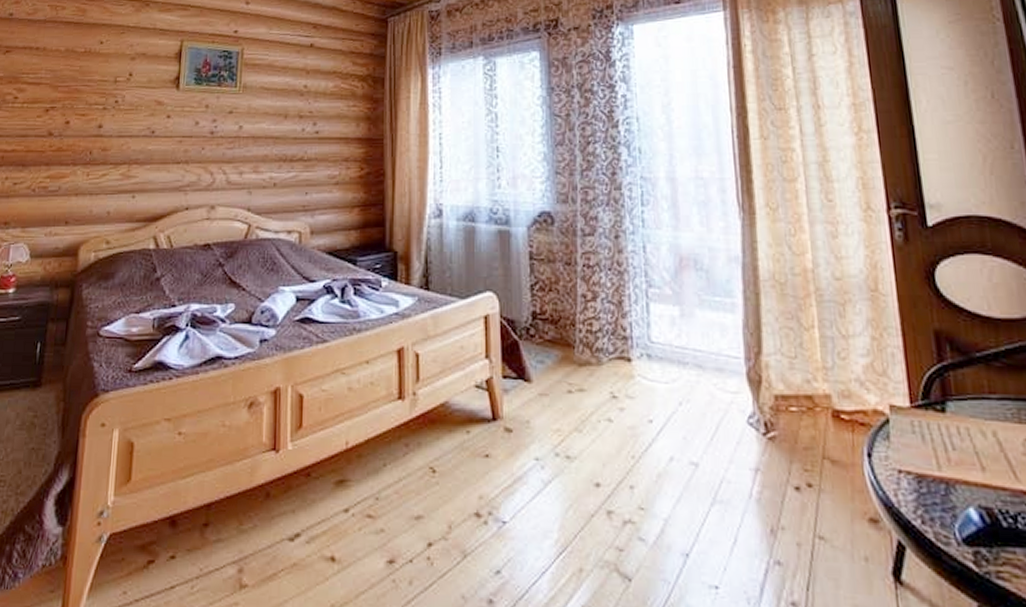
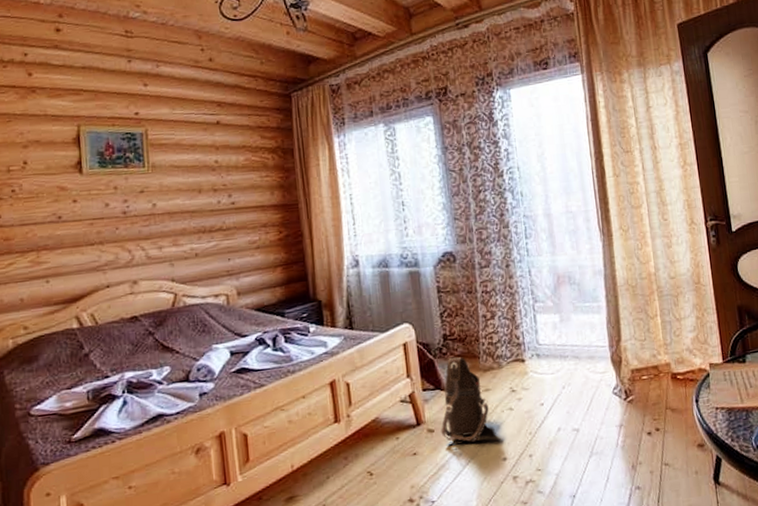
shoulder bag: none [521,341,582,455] -> present [441,357,489,443]

